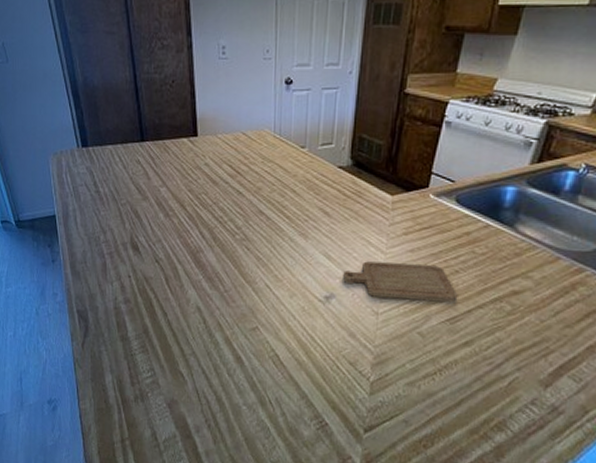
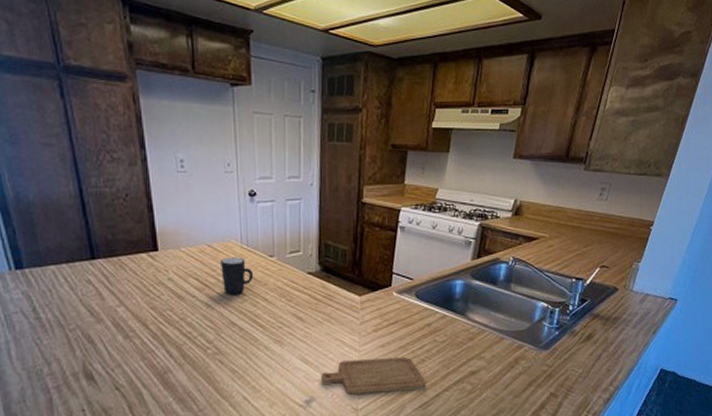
mug: none [253,146,284,184] -> present [221,257,254,295]

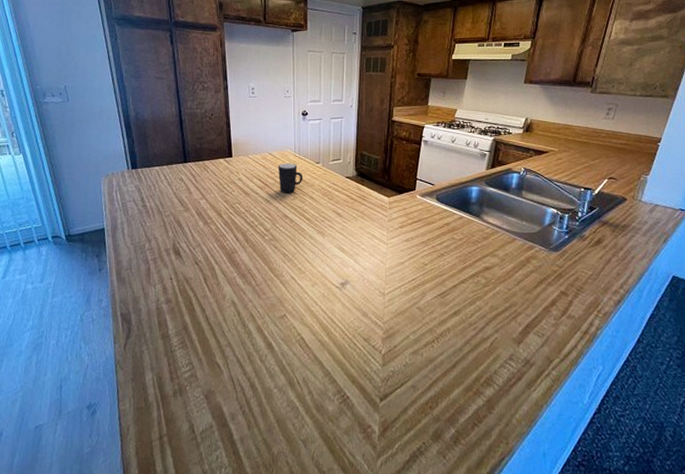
chopping board: present [321,357,427,395] -> none [355,251,445,281]

